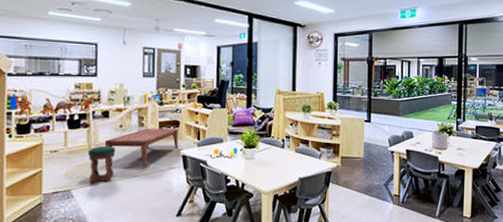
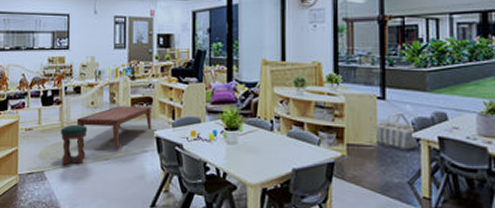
basket: none [362,132,394,161] -> present [374,112,420,151]

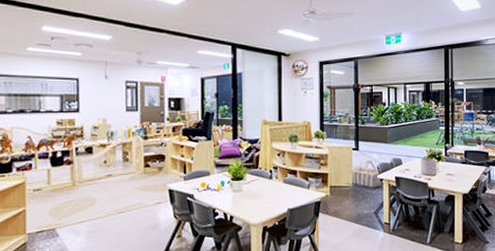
stool: present [60,124,88,166] -> none [71,182,101,222]
coffee table: present [76,106,151,150] -> none [89,163,164,204]

